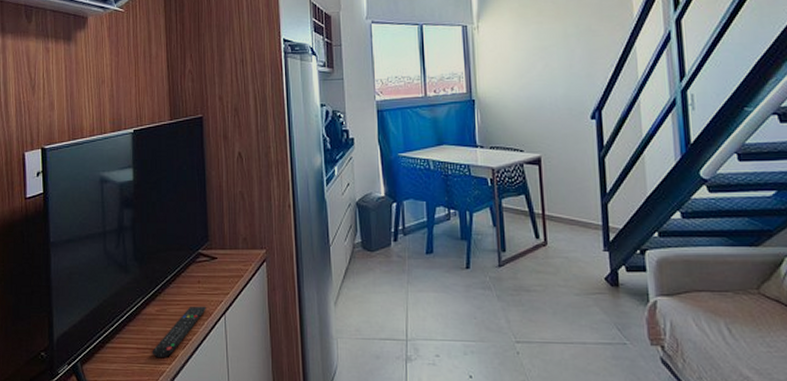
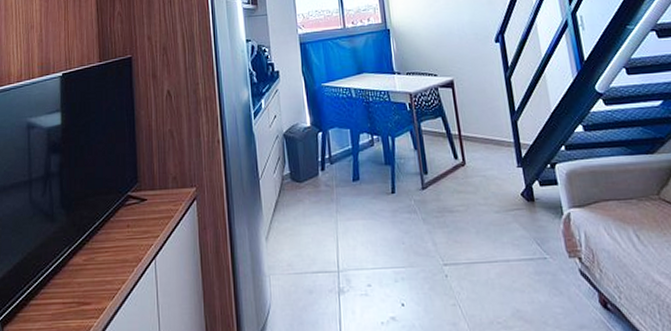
remote control: present [152,306,206,358] -> none [78,251,136,312]

